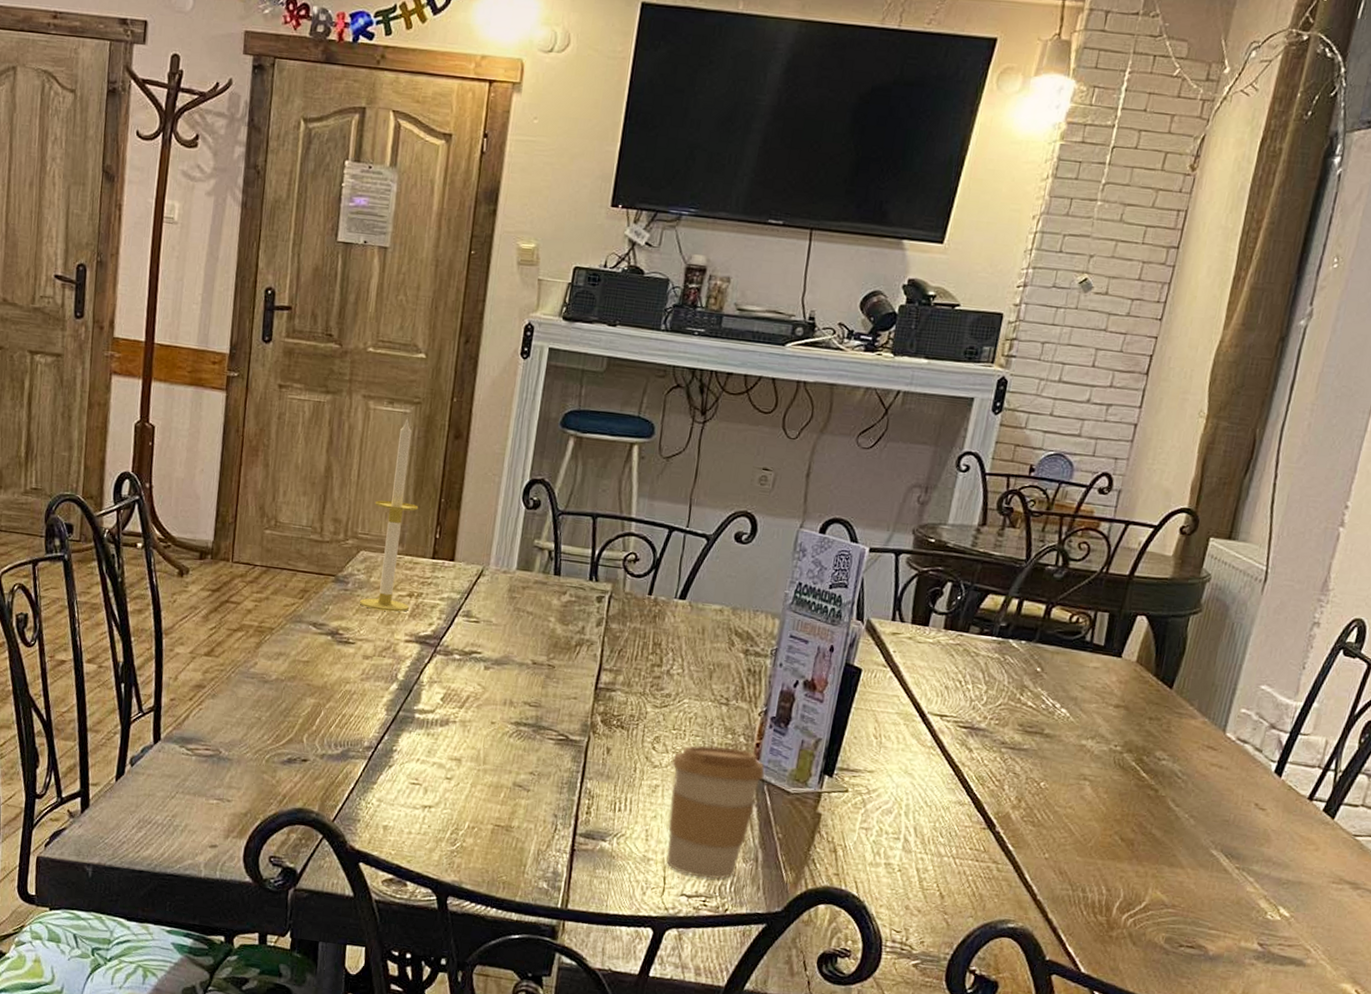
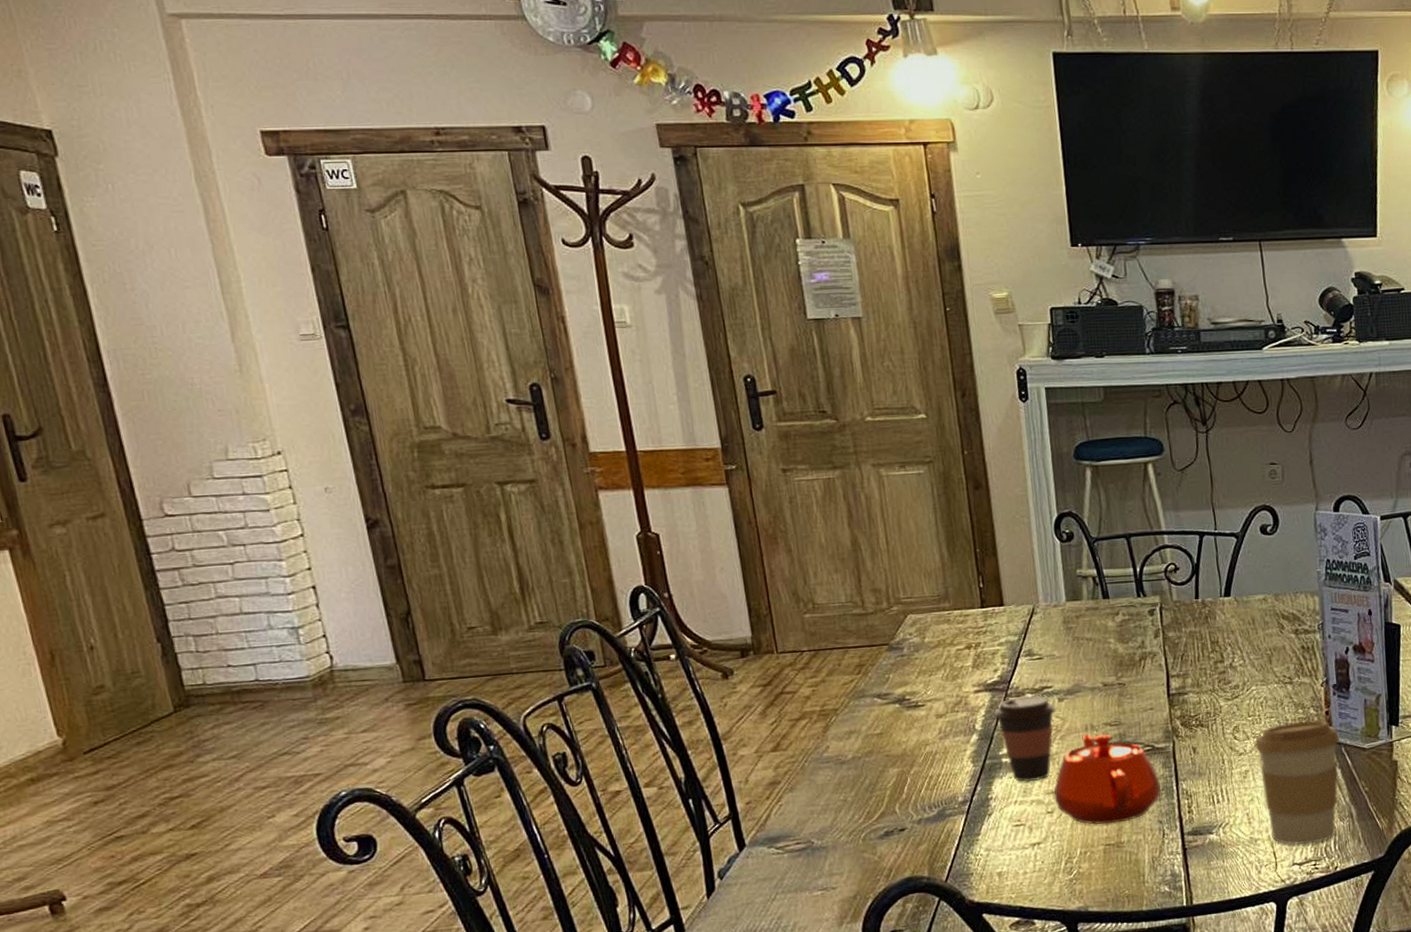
candle: present [359,417,419,612] -> none [910,477,971,669]
coffee cup: none [418,655,480,745] -> present [993,695,1056,782]
teapot: none [456,709,566,807] -> present [1054,733,1161,825]

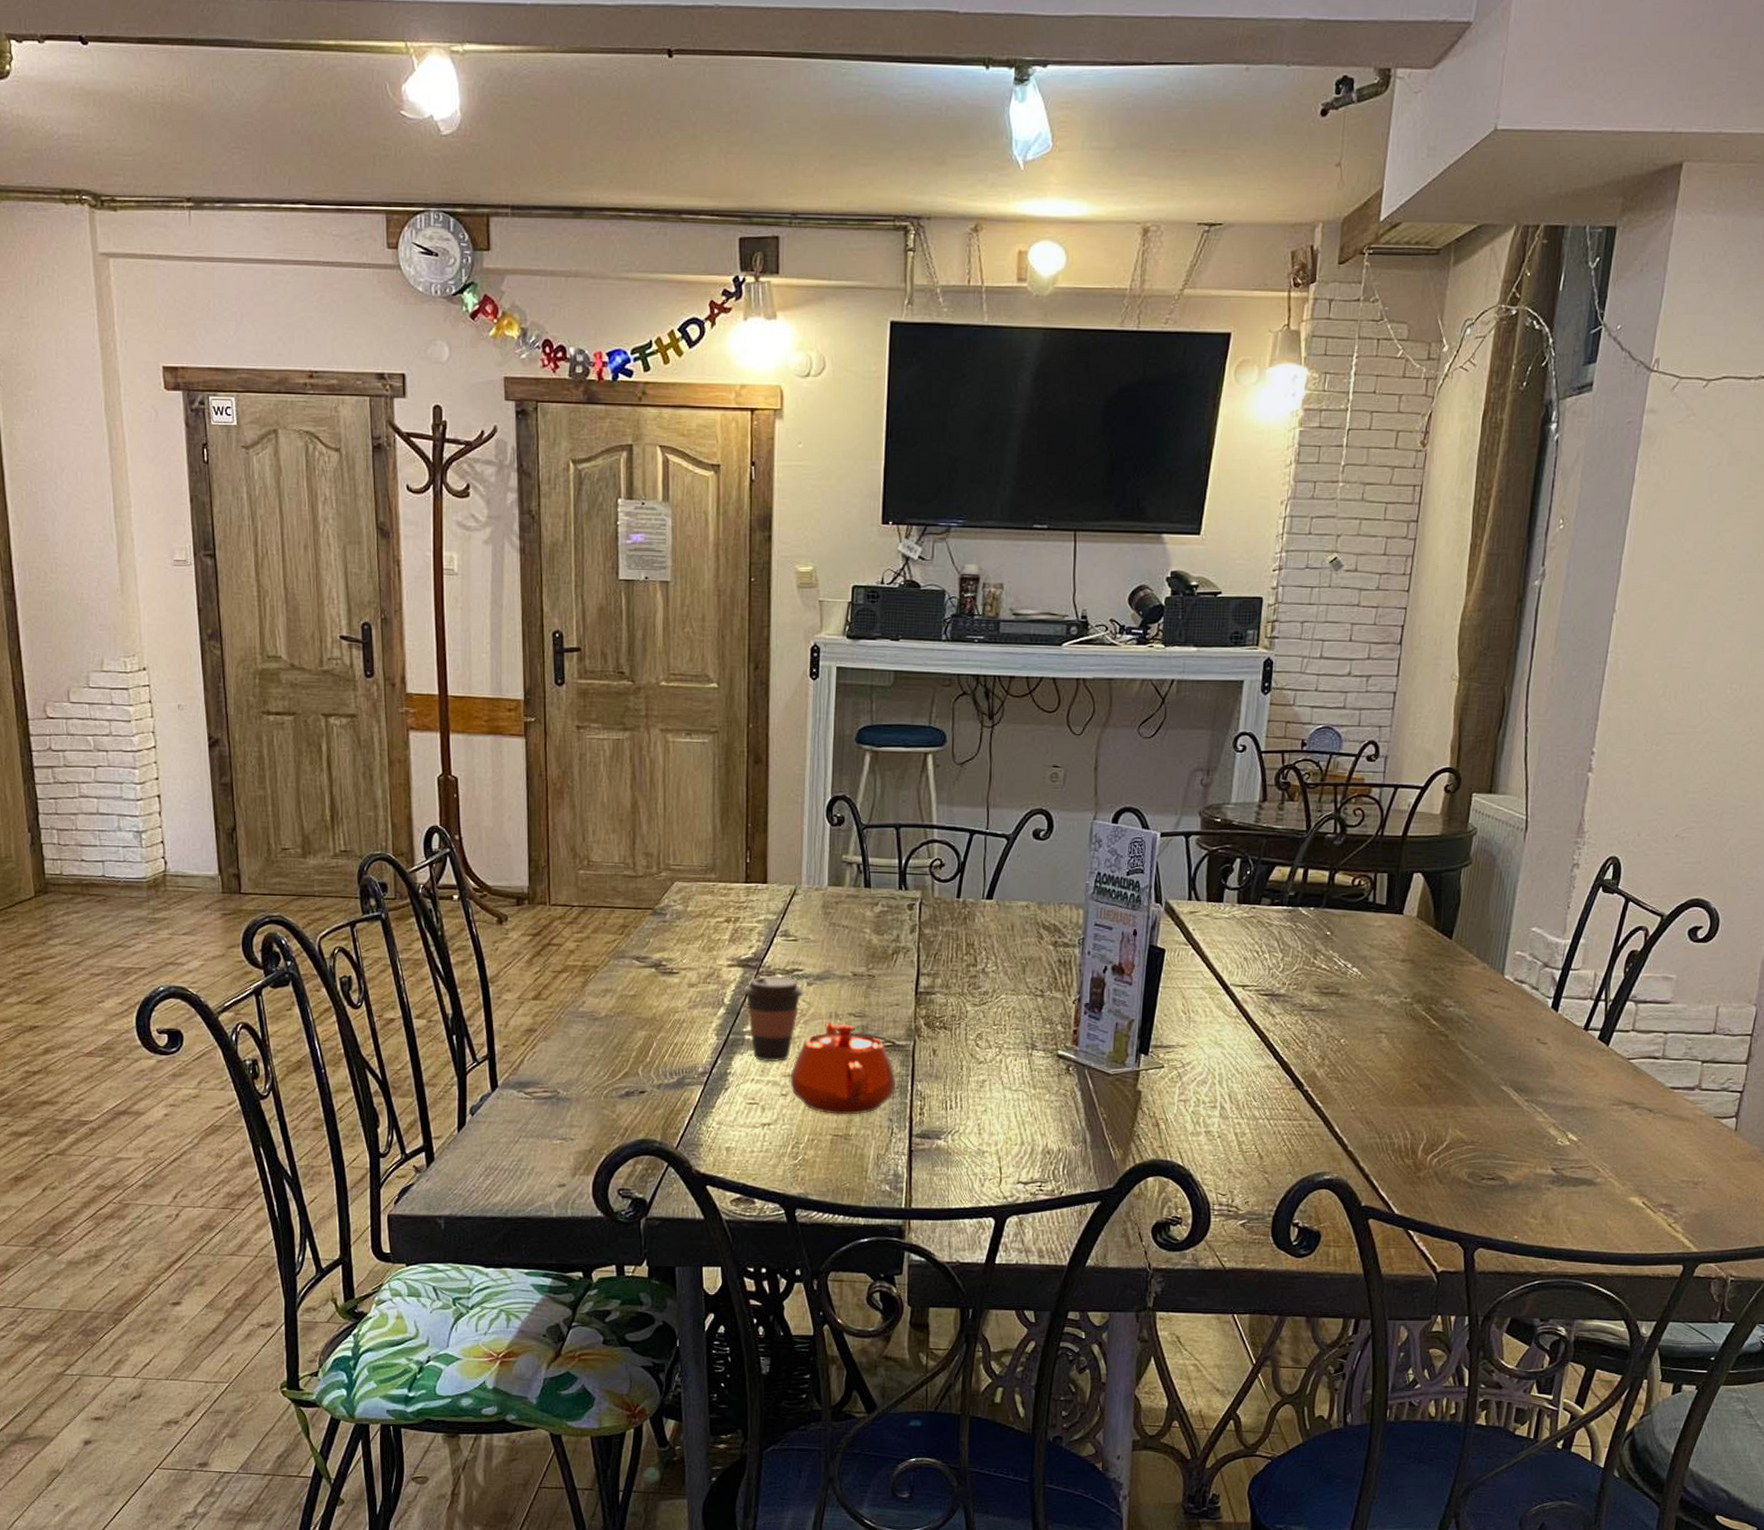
coffee cup: present [1255,720,1340,845] -> none [996,1037,1085,1164]

